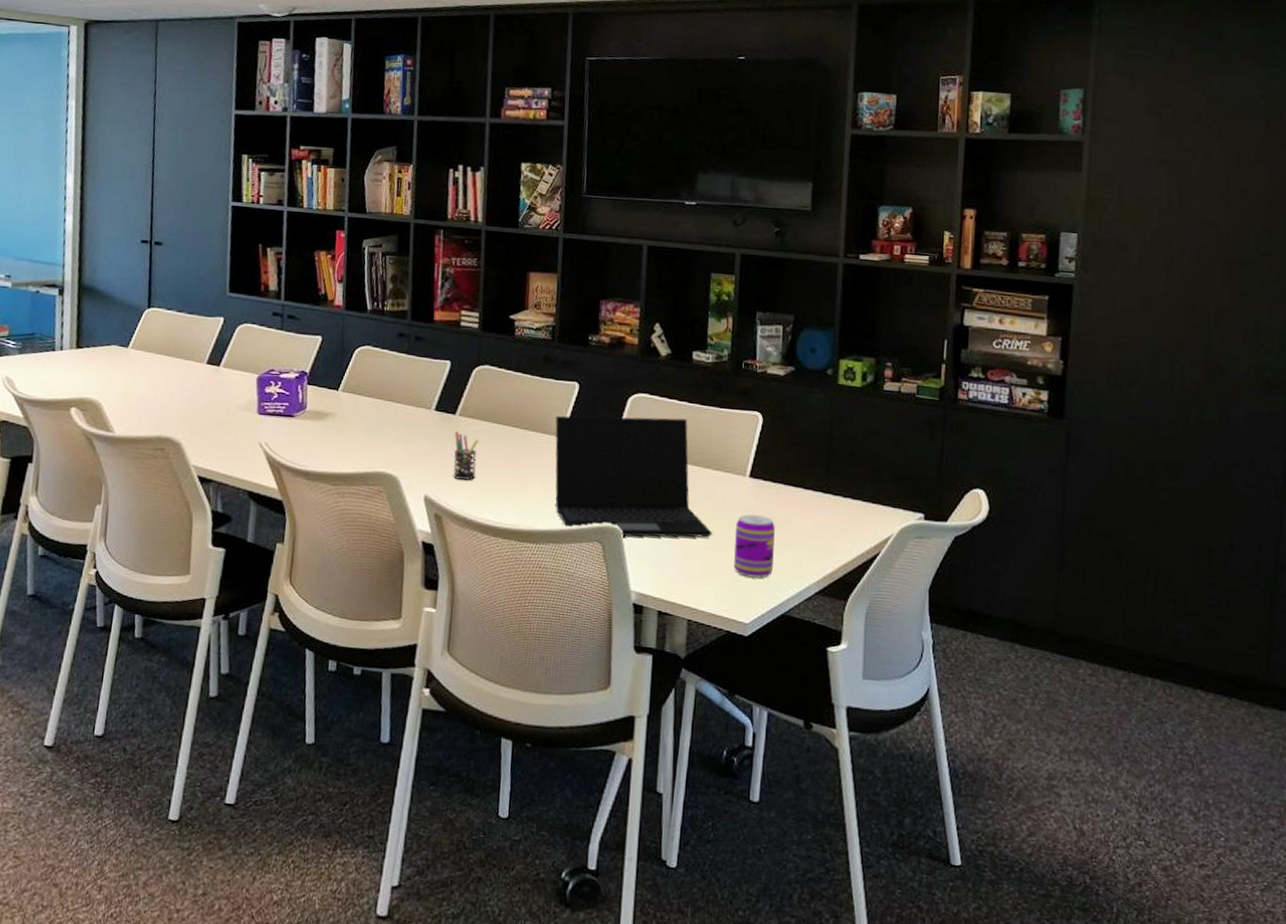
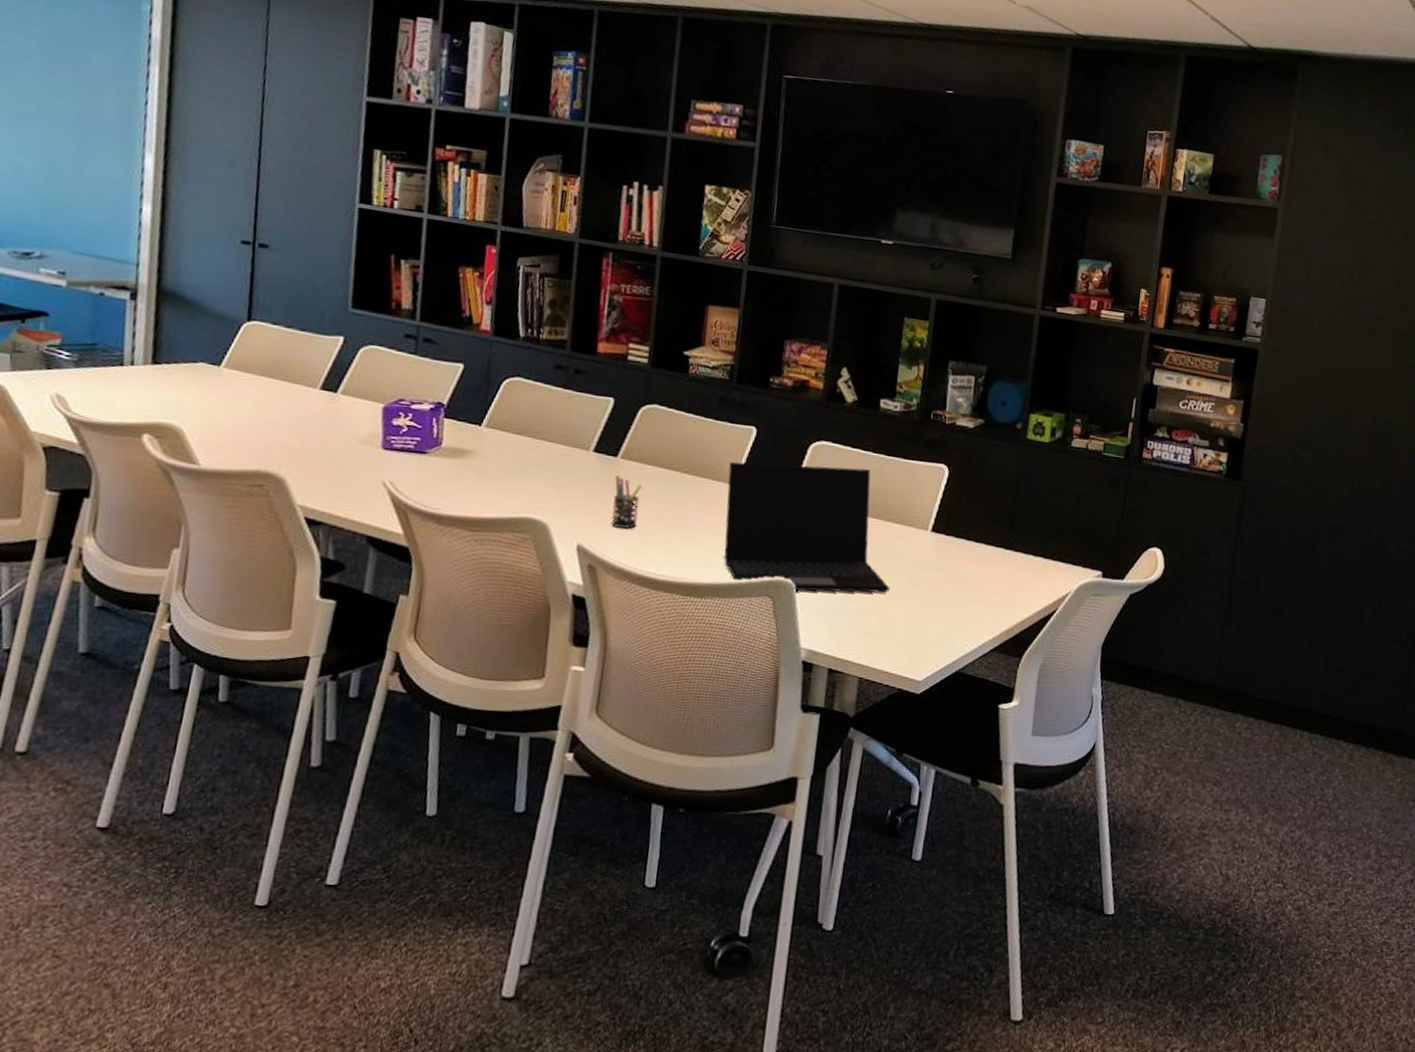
beverage can: present [734,514,775,578] -> none [910,569,955,635]

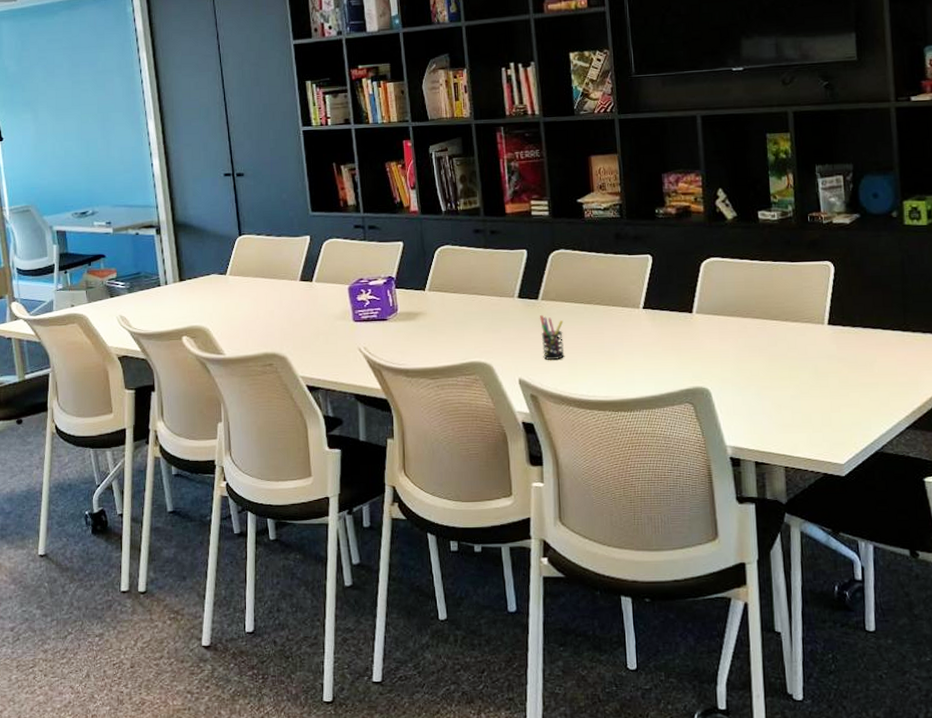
laptop: present [724,462,890,593] -> none [634,277,798,395]

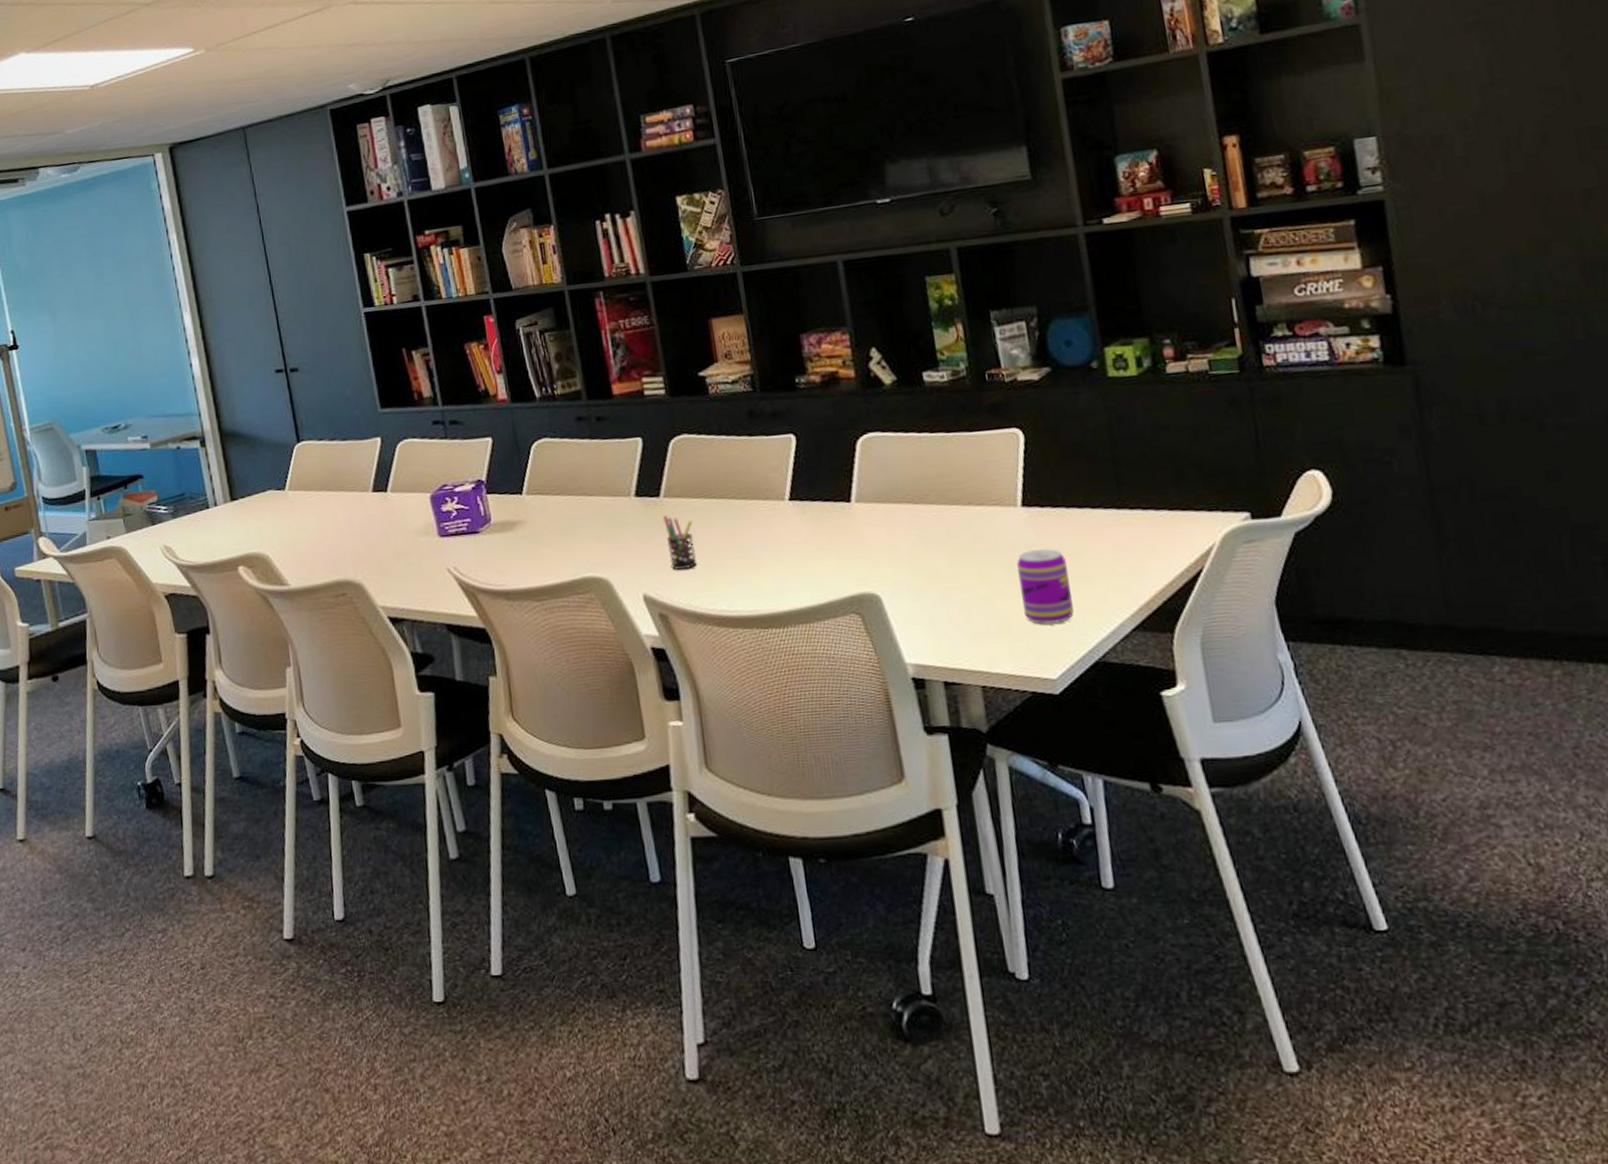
beverage can: none [820,360,862,420] -> present [1017,549,1074,625]

